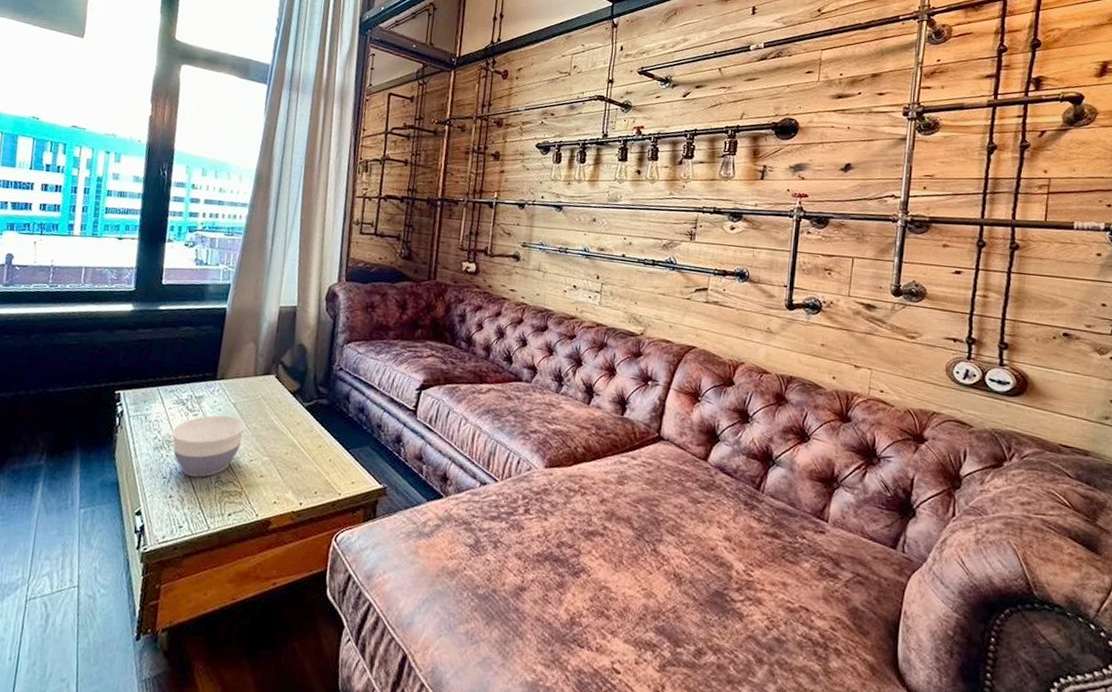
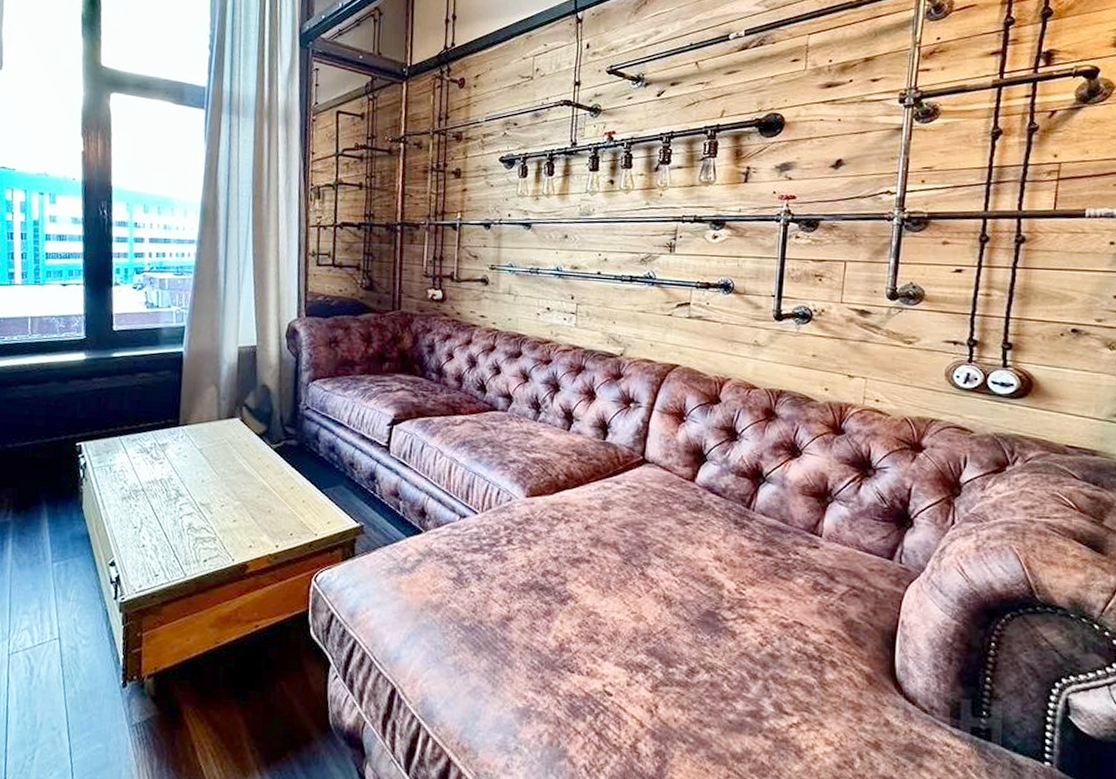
bowl: present [171,415,246,478] -> none [138,461,214,526]

